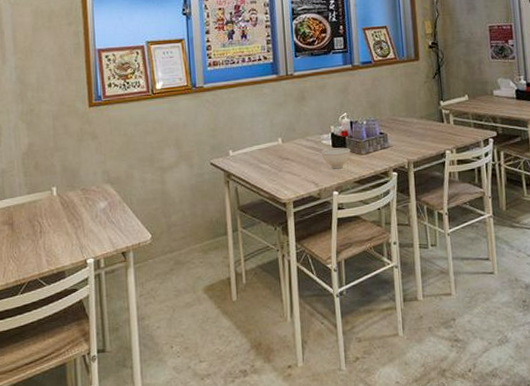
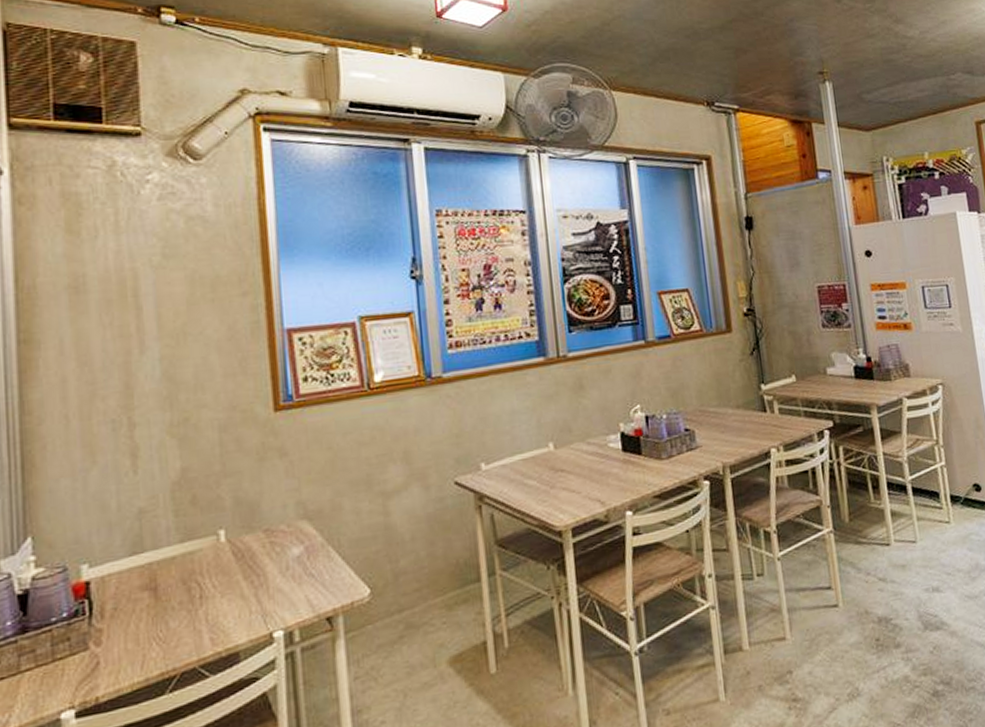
bowl: present [321,147,351,169] -> none [607,450,648,481]

